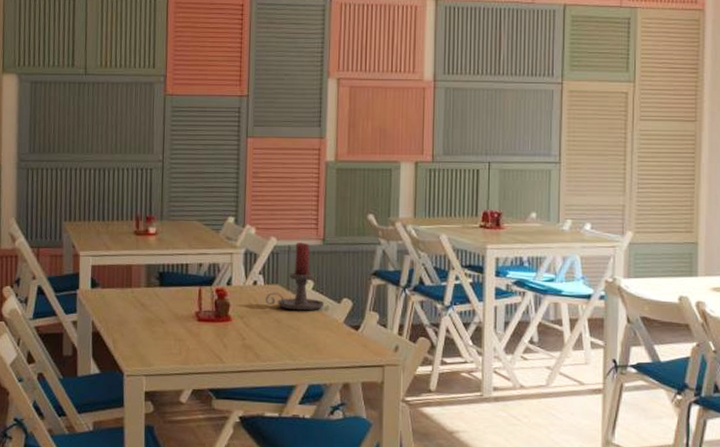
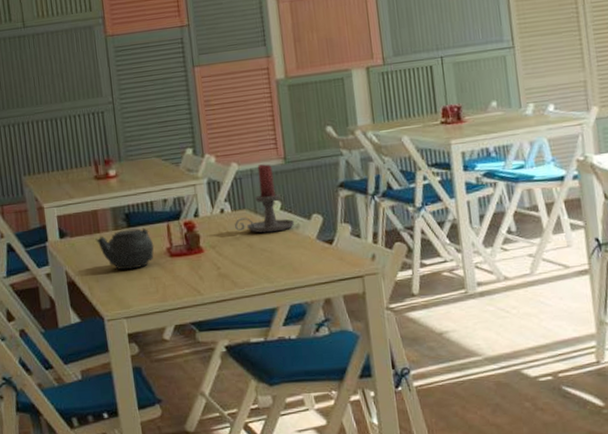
teapot: none [126,288,184,328] -> present [95,228,154,270]

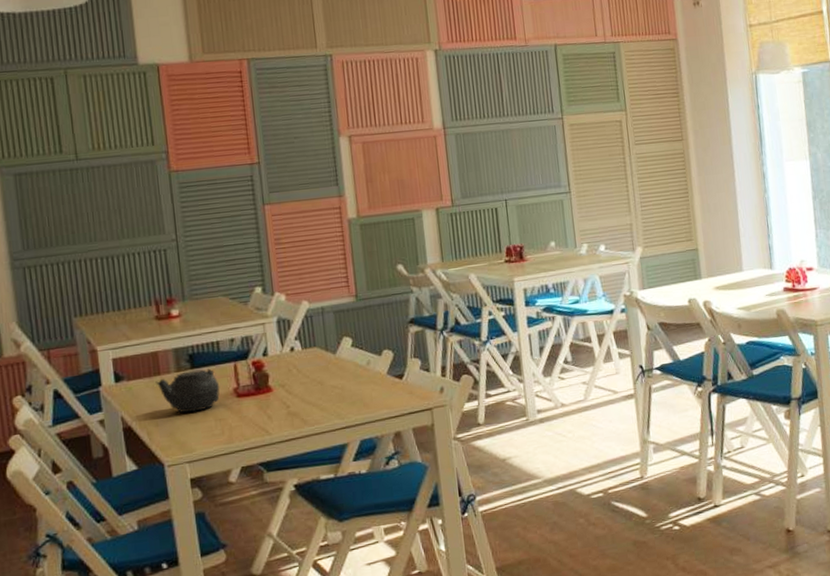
candle holder: present [235,164,295,234] -> none [305,302,366,371]

